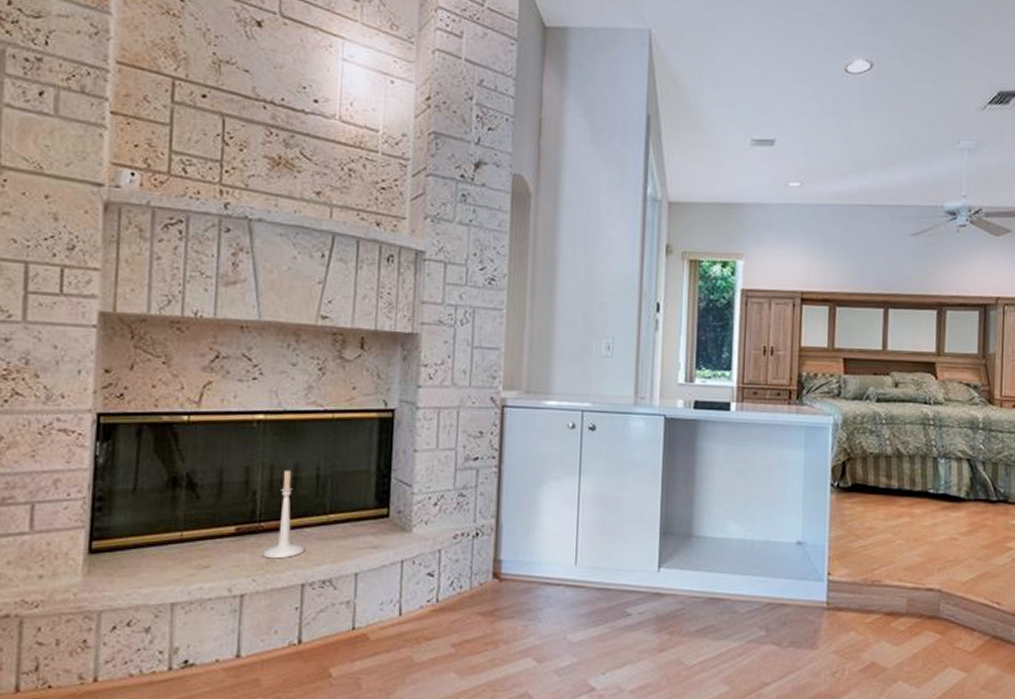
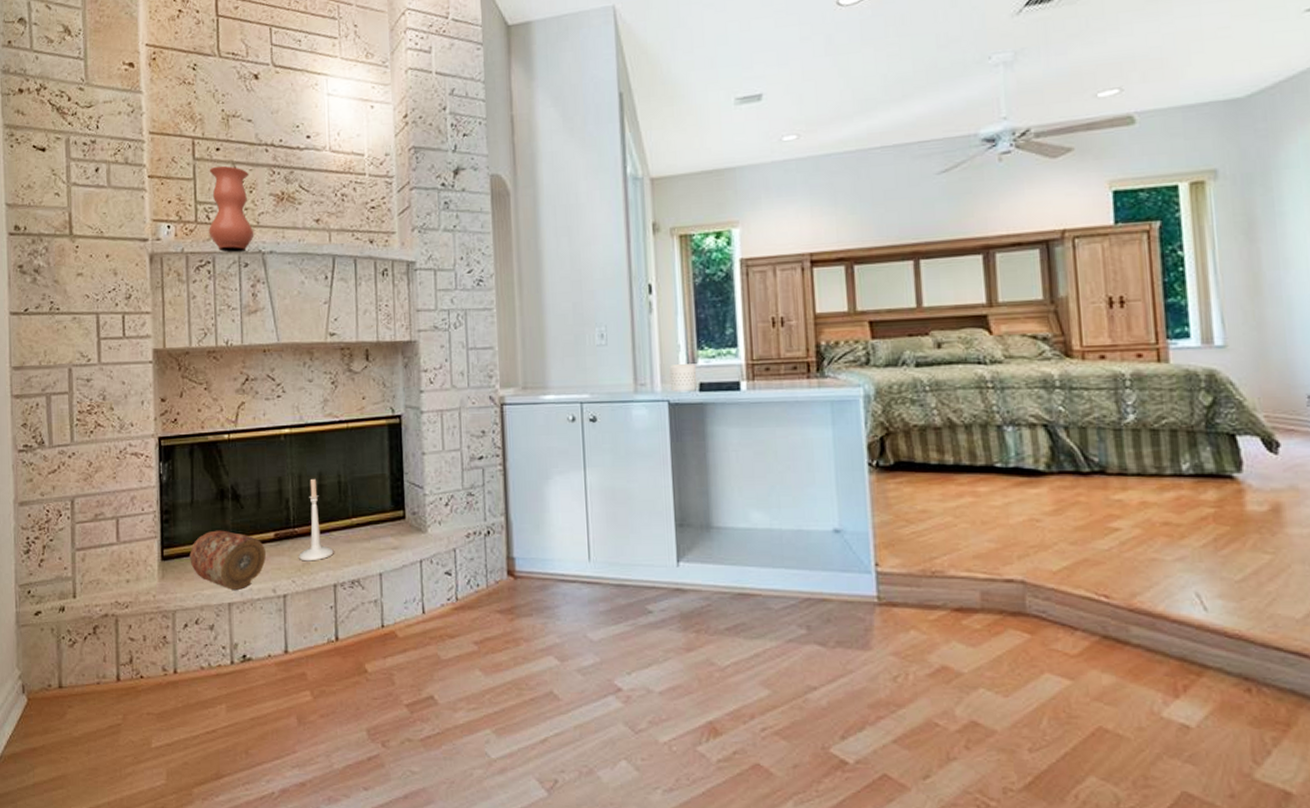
decorative log: none [126,521,223,588] -> present [189,530,266,590]
vase: none [184,114,241,216] -> present [209,165,254,253]
mug: none [667,381,693,409] -> present [669,364,698,393]

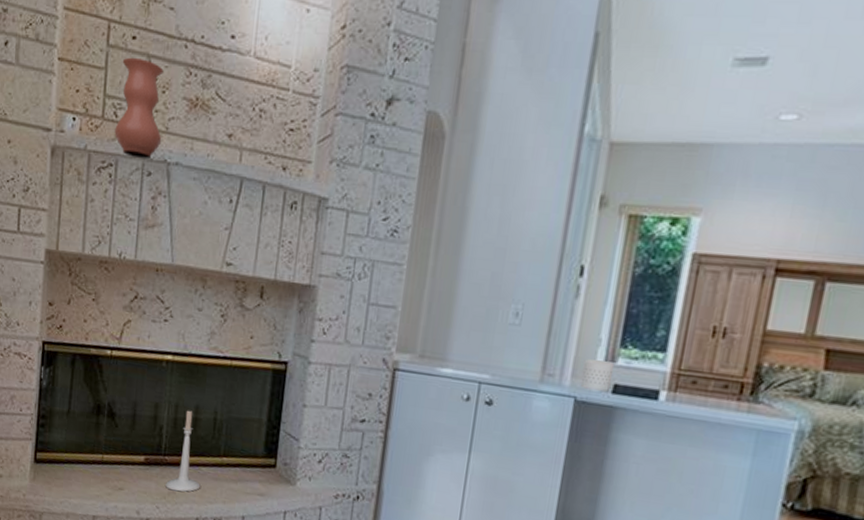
decorative log: present [189,530,266,590] -> none [61,443,134,505]

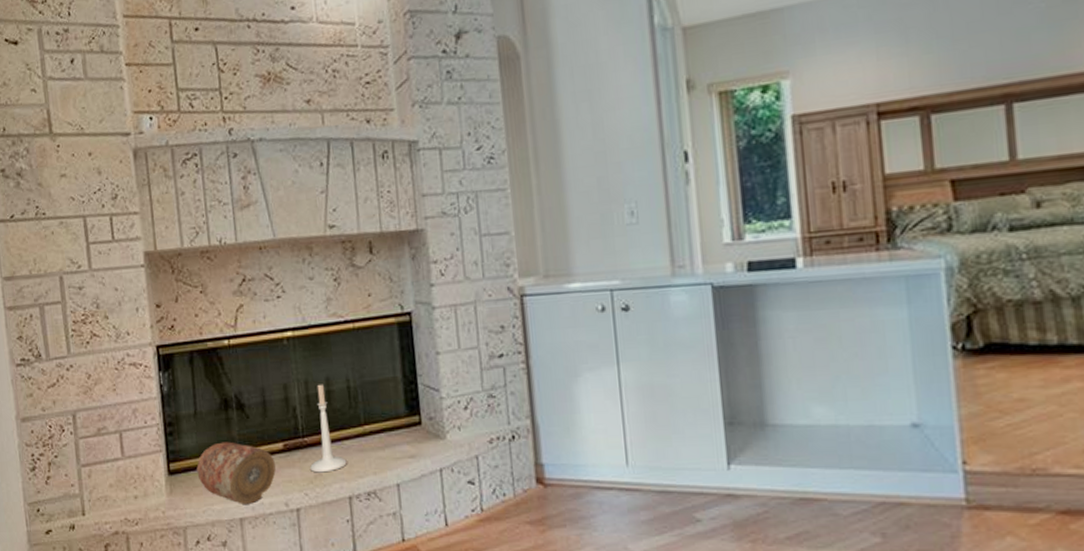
decorative log: none [61,443,134,505] -> present [196,442,276,504]
vase: present [114,57,163,160] -> none [189,47,242,143]
mug: present [580,359,615,392] -> none [711,240,745,274]

